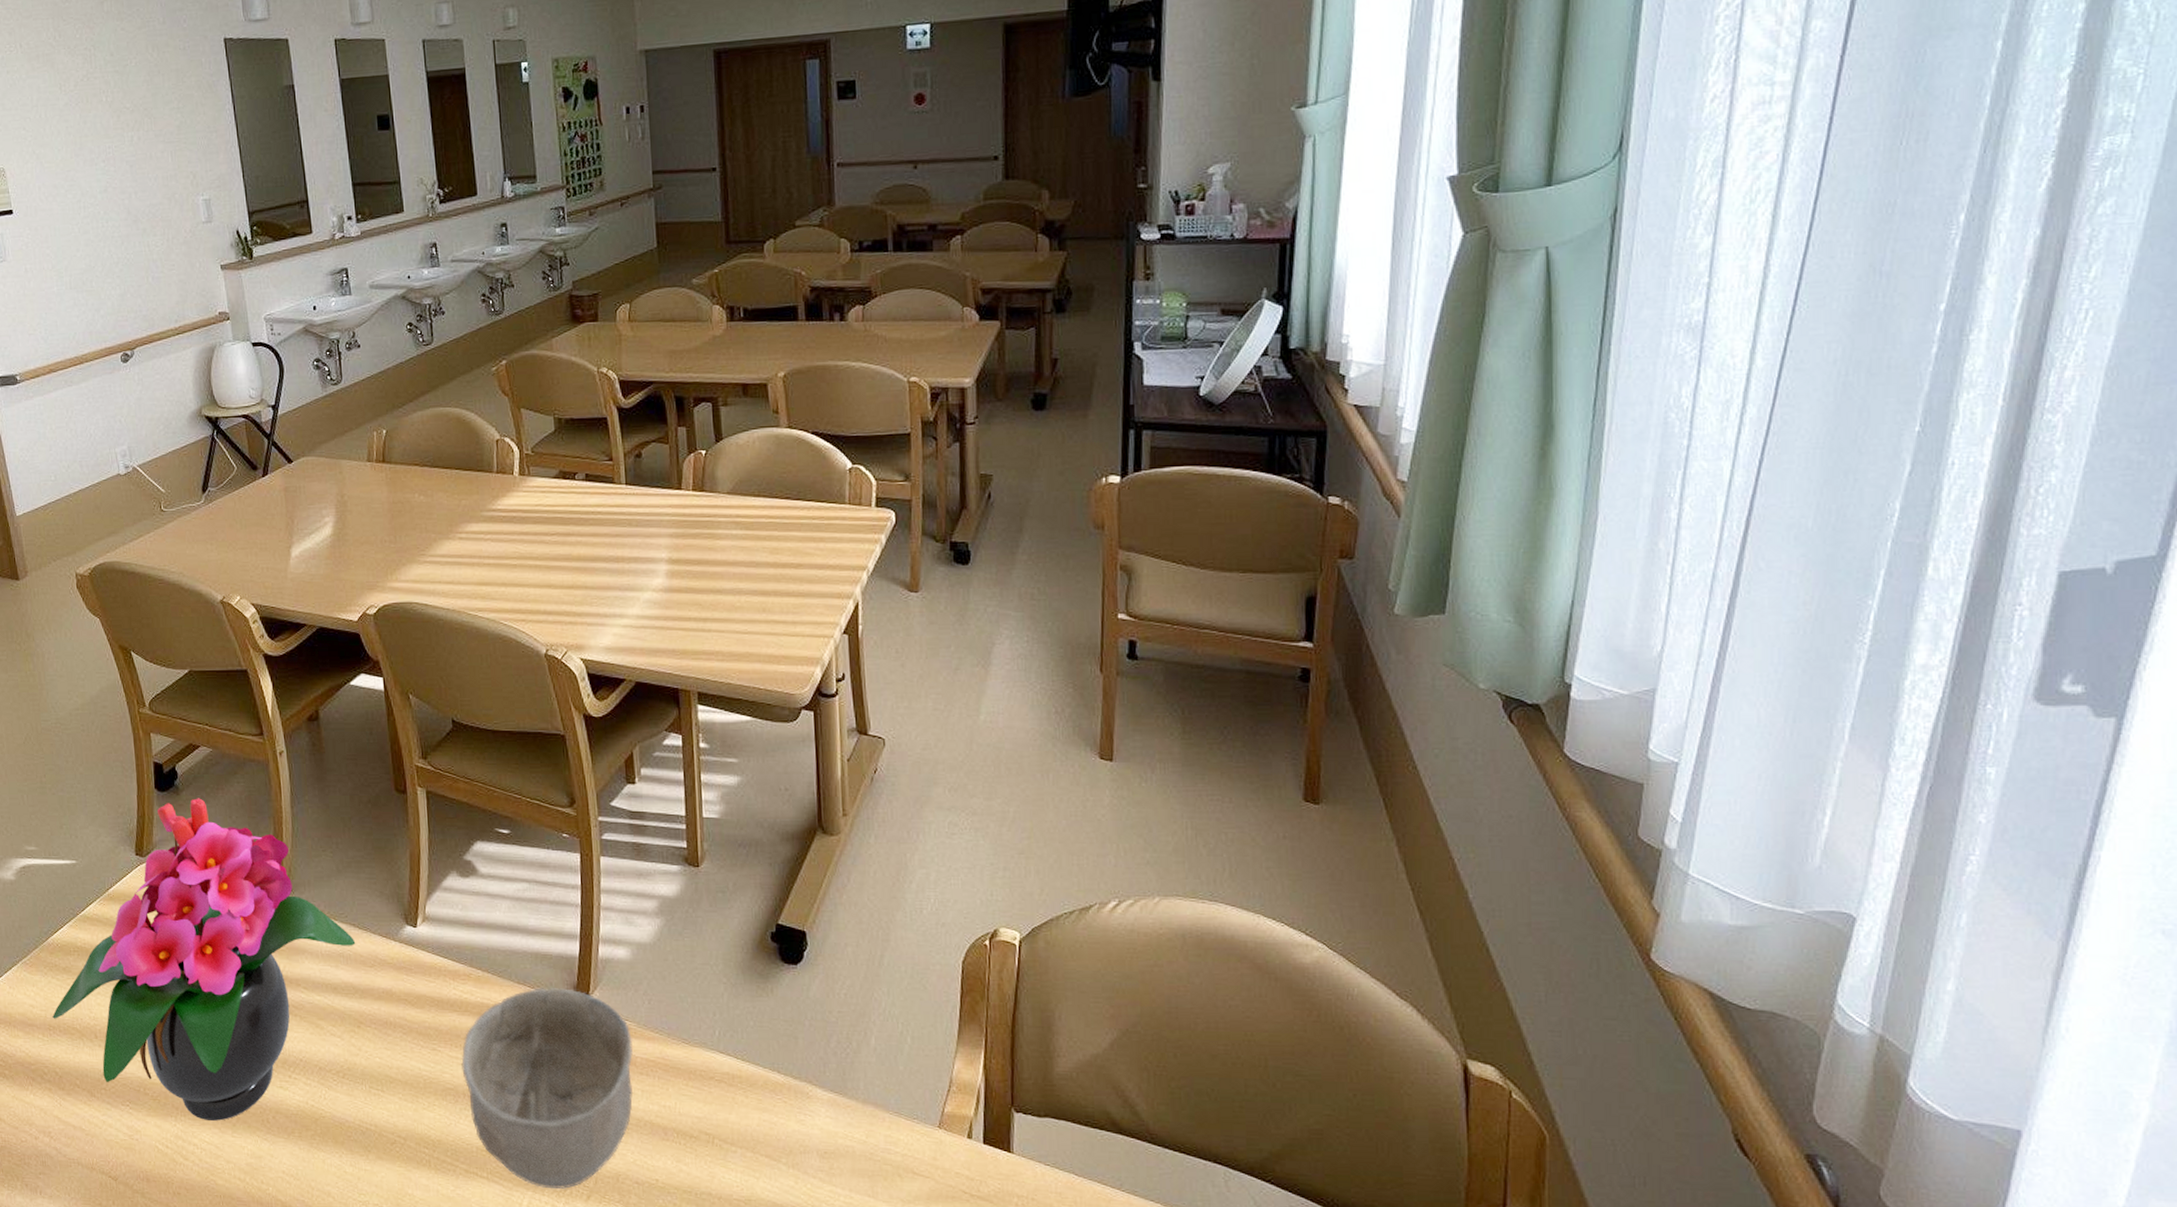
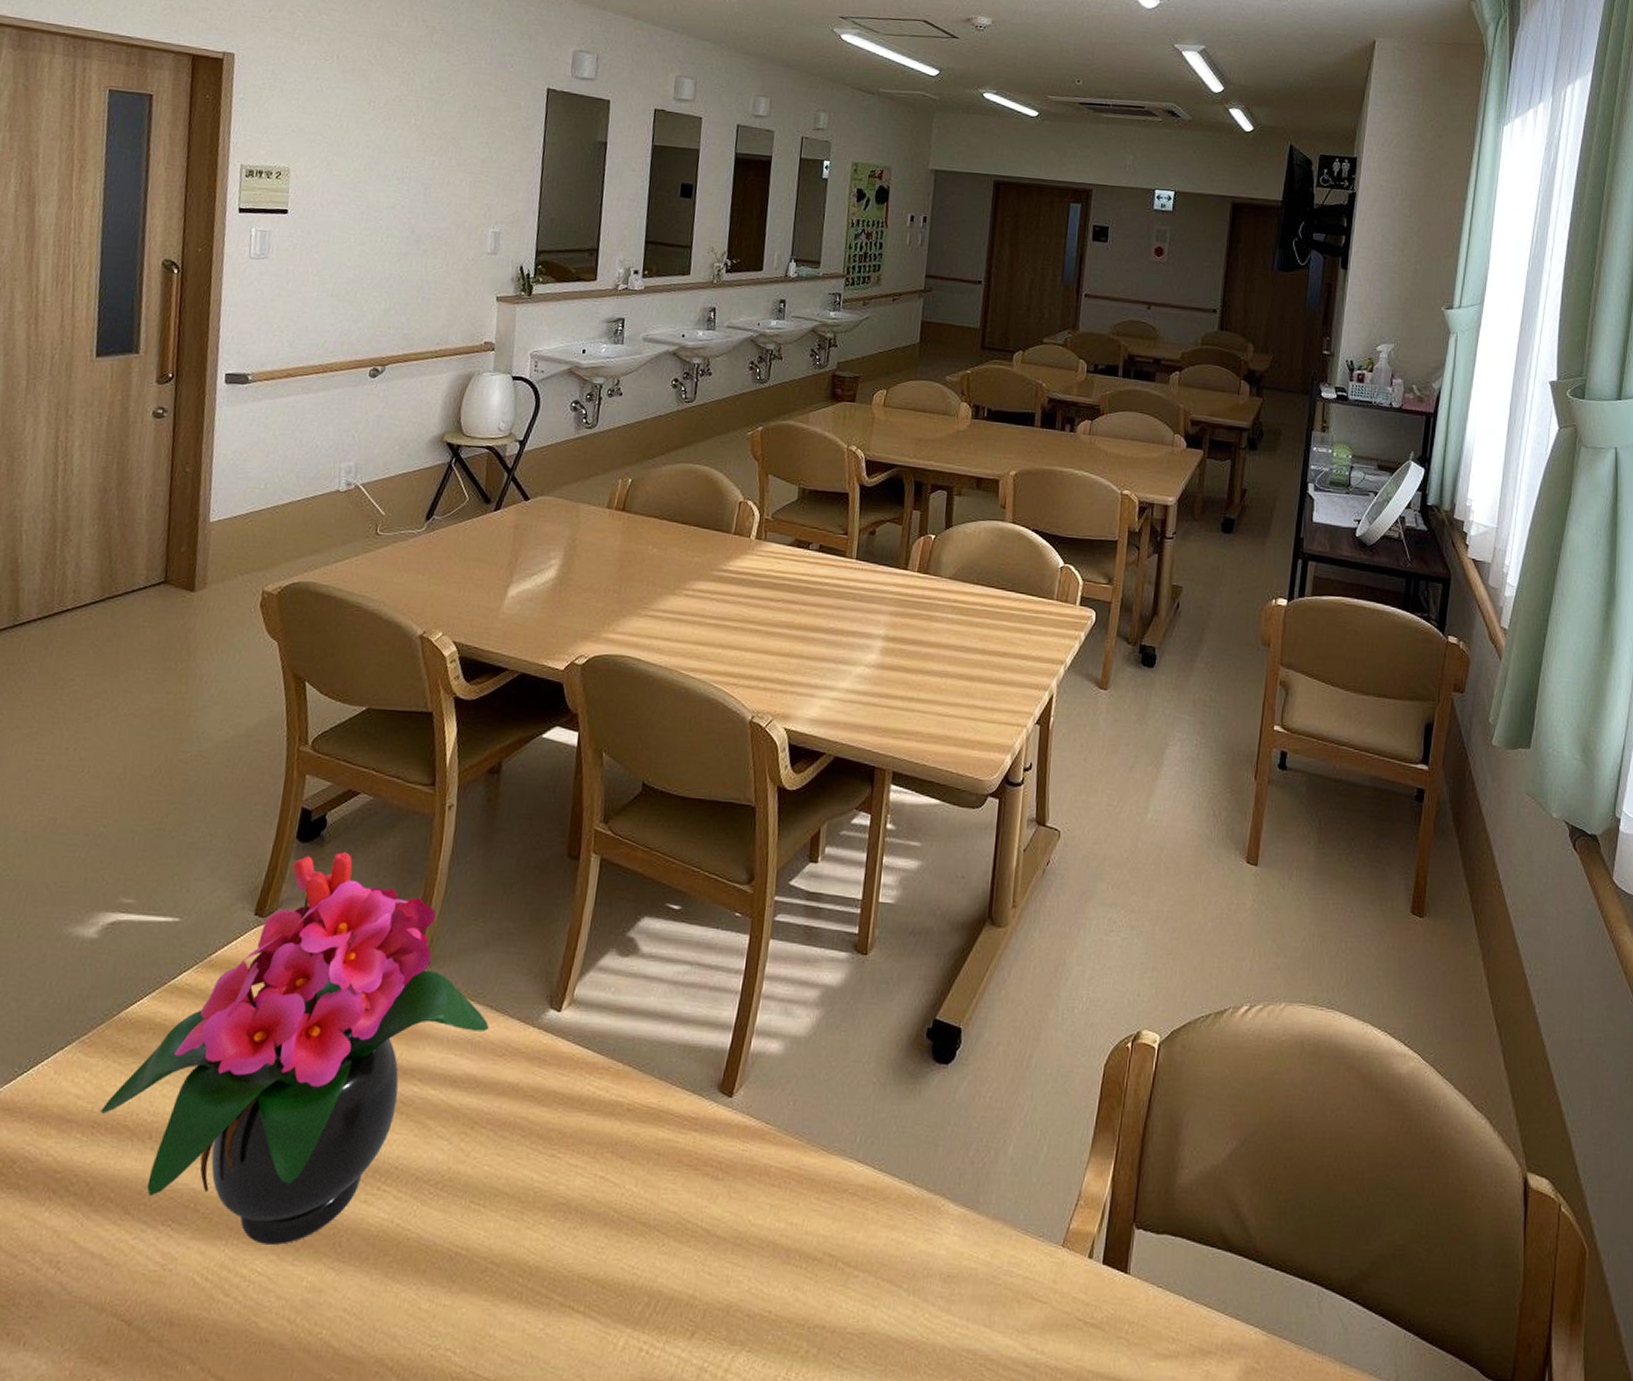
bowl: present [461,988,634,1189] -> none [579,1085,771,1324]

